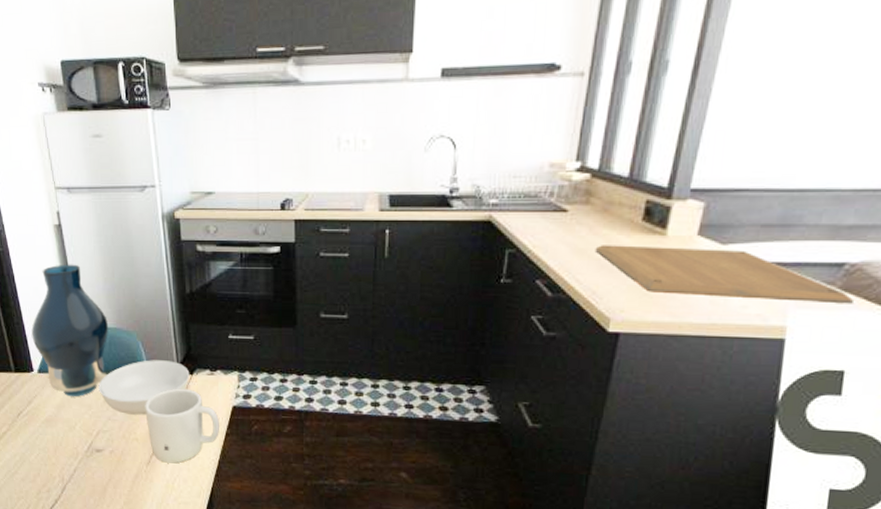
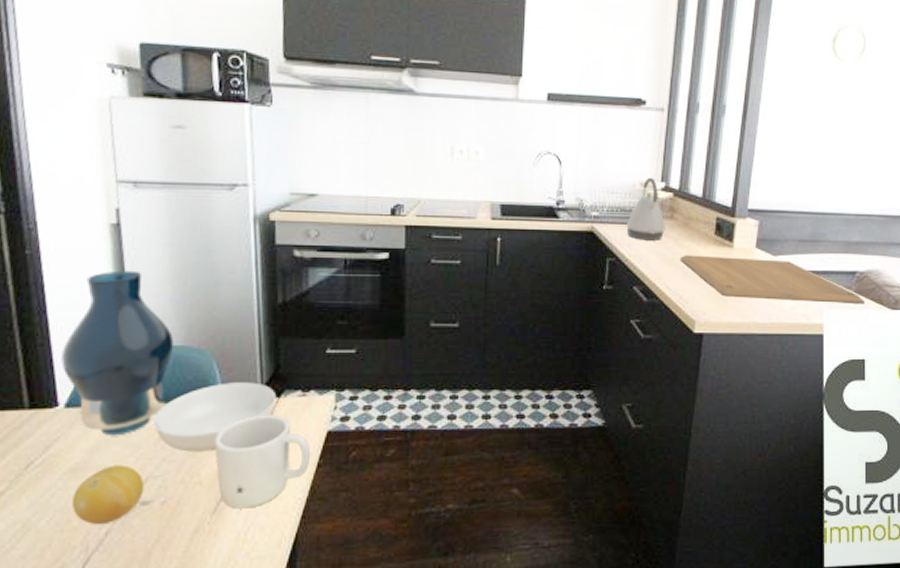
fruit: none [49,419,97,464] -> present [71,465,145,525]
kettle: none [530,156,579,229] -> present [626,177,665,241]

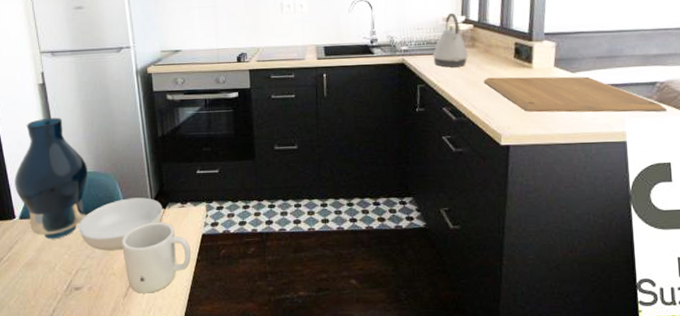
fruit: present [71,465,145,525] -> none [29,260,76,304]

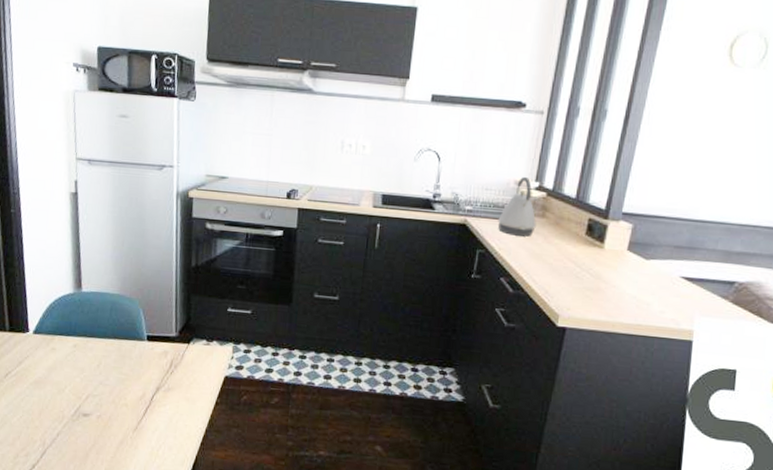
vase: present [14,117,88,239] -> none [32,230,112,360]
bowl: present [78,197,163,251] -> none [94,327,187,381]
mug: present [122,222,191,294] -> none [138,356,211,431]
chopping board: present [483,76,667,113] -> none [548,252,742,315]

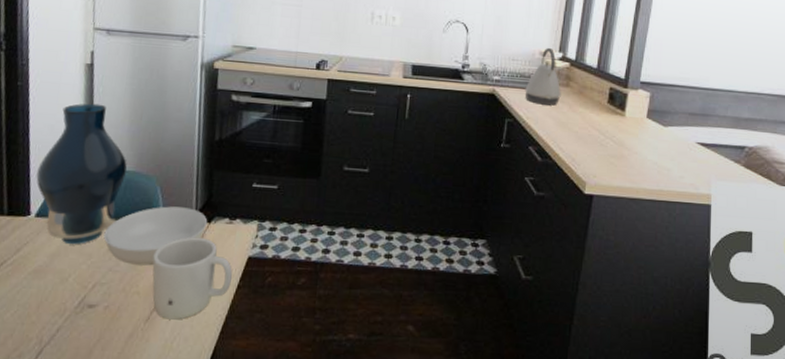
vase: none [32,230,112,360] -> present [36,103,127,244]
bowl: none [94,327,187,381] -> present [103,206,208,266]
mug: none [138,356,211,431] -> present [152,237,232,320]

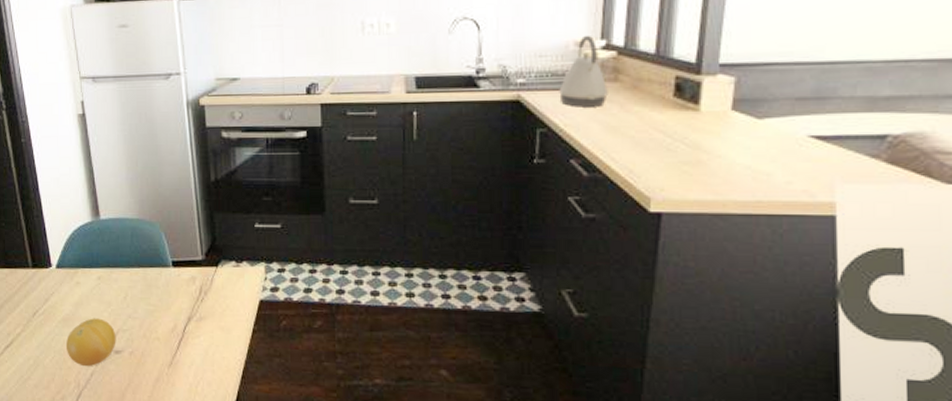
fruit: none [32,270,93,322] -> present [65,318,116,367]
vase: present [36,103,127,244] -> none [51,153,130,293]
bowl: present [103,206,208,266] -> none [119,252,215,312]
mug: present [152,237,232,320] -> none [167,282,246,365]

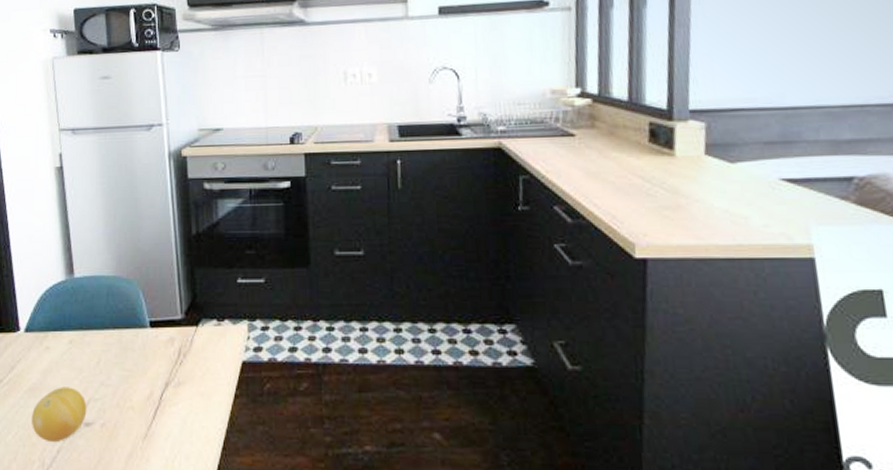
kettle: present [559,35,608,107] -> none [538,83,586,154]

